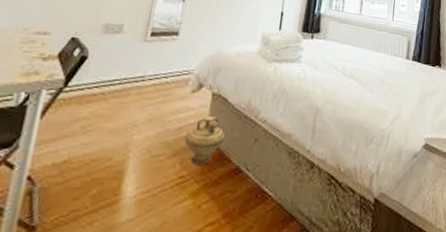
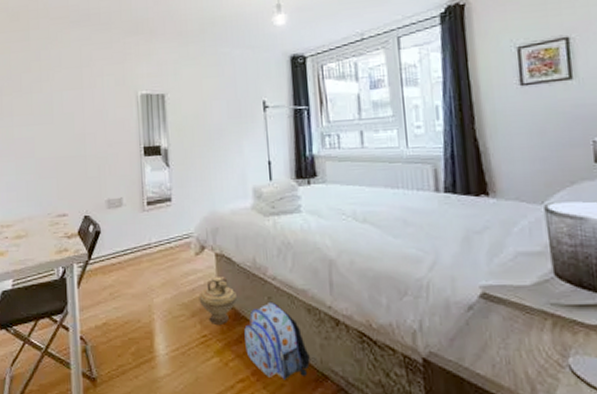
backpack: none [222,143,282,222] -> present [244,301,310,380]

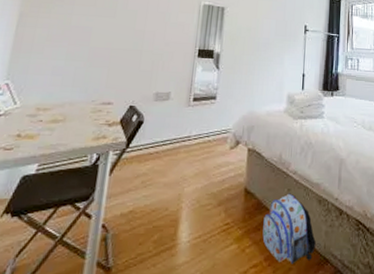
ceramic jug: present [198,277,238,324] -> none [227,170,262,213]

